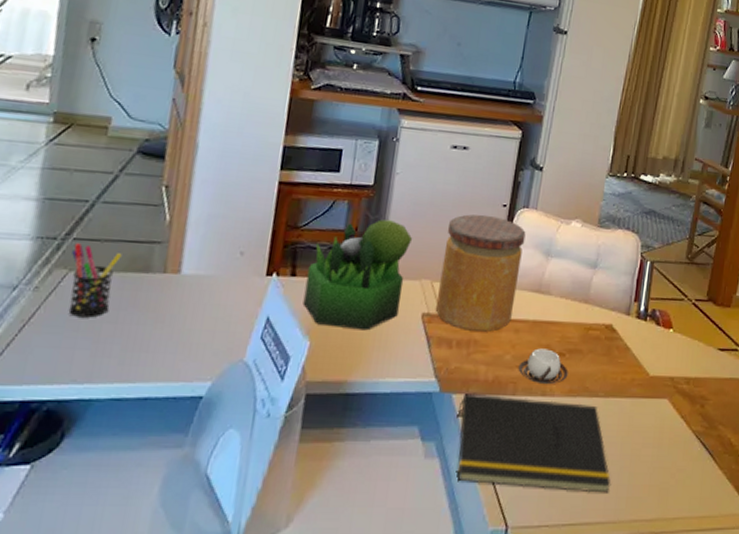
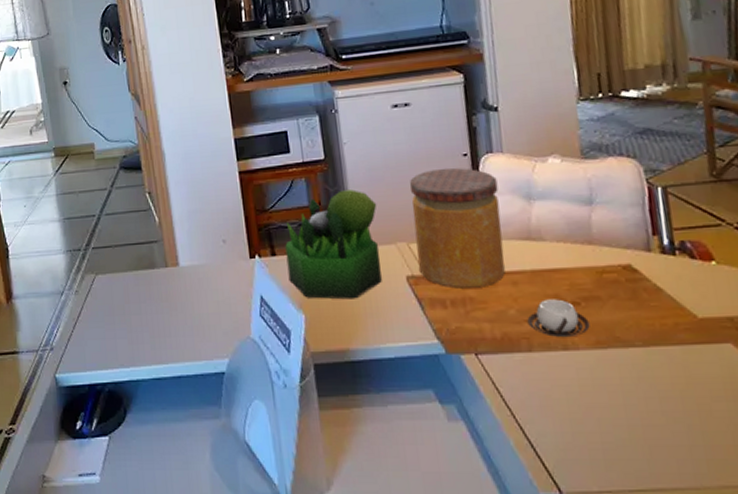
pen holder: present [68,243,122,318] -> none [94,251,133,312]
notepad: present [456,393,611,493] -> none [471,352,681,455]

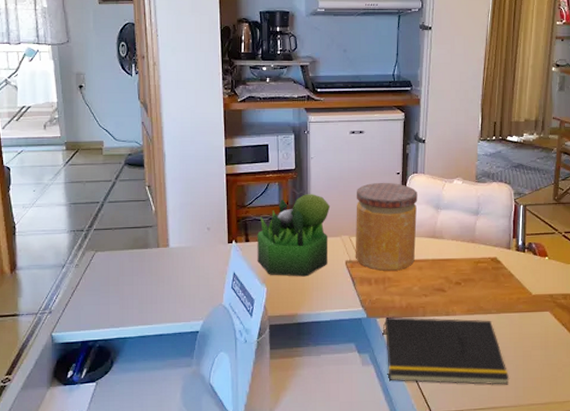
notepad: none [471,352,681,455] -> present [382,316,510,385]
cup: present [527,299,590,338] -> none [425,280,465,307]

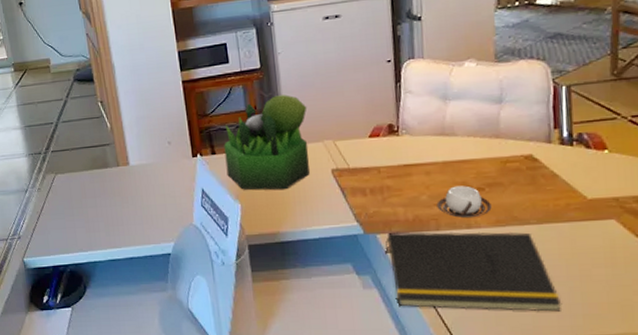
jar: present [355,182,418,271] -> none [337,73,420,179]
cup: none [425,280,465,307] -> present [436,185,492,219]

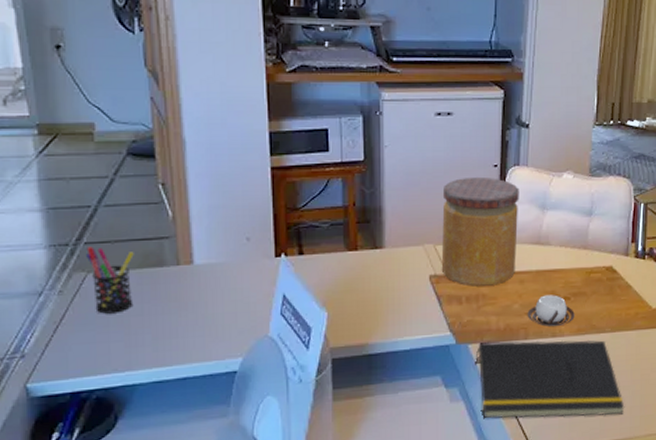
pen holder: none [53,154,89,206] -> present [86,247,134,314]
plant: present [224,94,310,190] -> none [314,192,410,297]
jar: none [337,73,420,179] -> present [441,176,519,287]

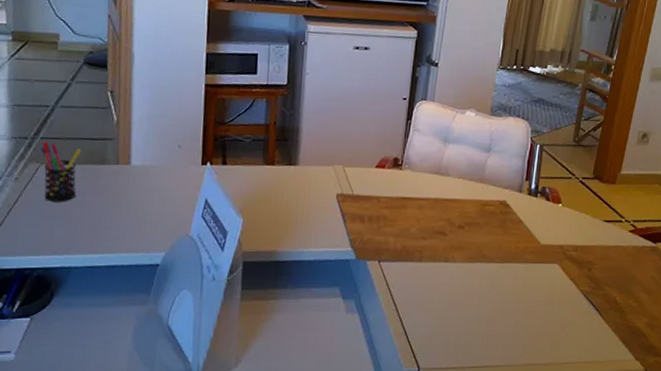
jar: present [441,176,519,287] -> none [348,107,425,209]
notepad: present [475,340,625,419] -> none [372,260,508,342]
cup: present [527,295,575,327] -> none [423,222,468,253]

